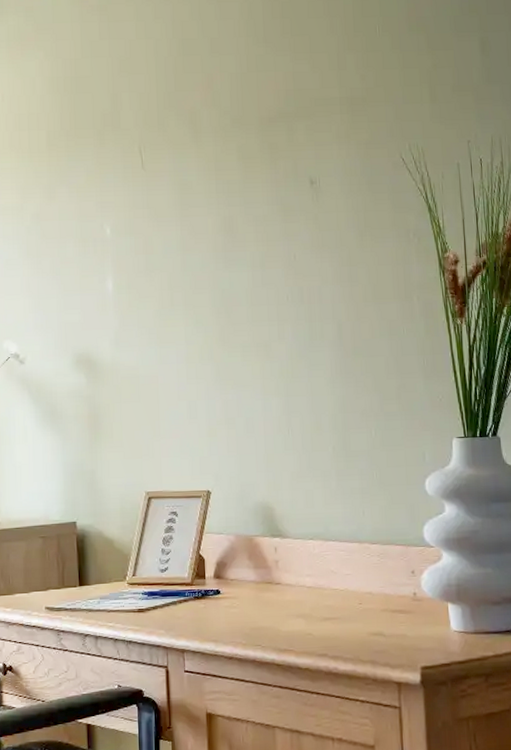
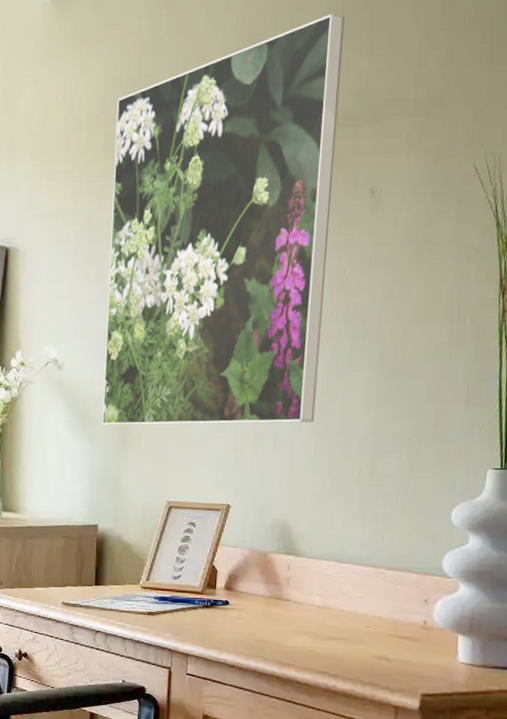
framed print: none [57,22,283,418] -> present [102,14,345,426]

